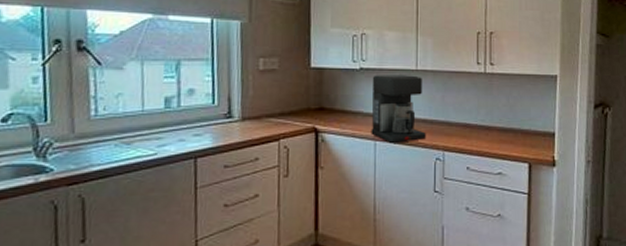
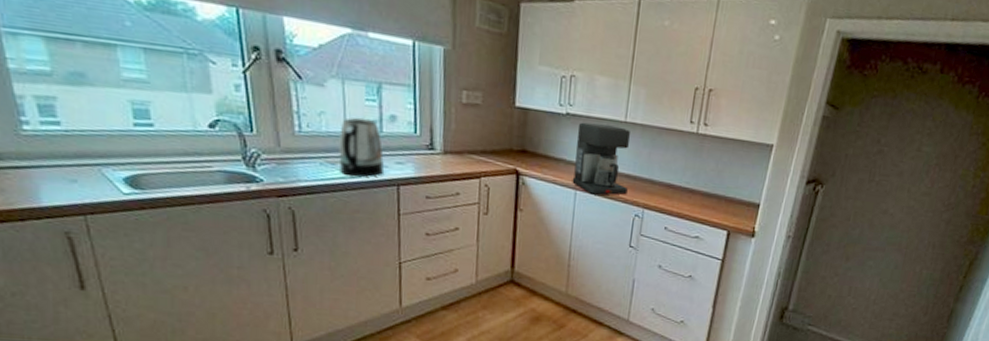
kettle: none [134,95,182,155] -> present [338,117,385,177]

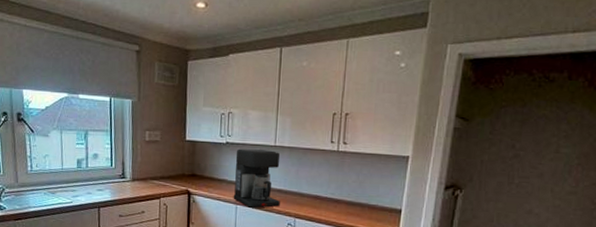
kettle: present [338,117,385,177] -> none [57,157,89,202]

